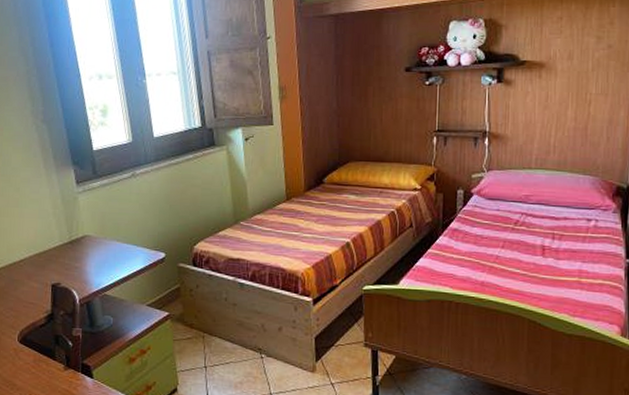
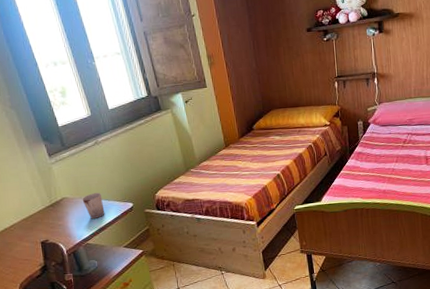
cup: none [106,234,131,266] -> present [82,193,105,219]

